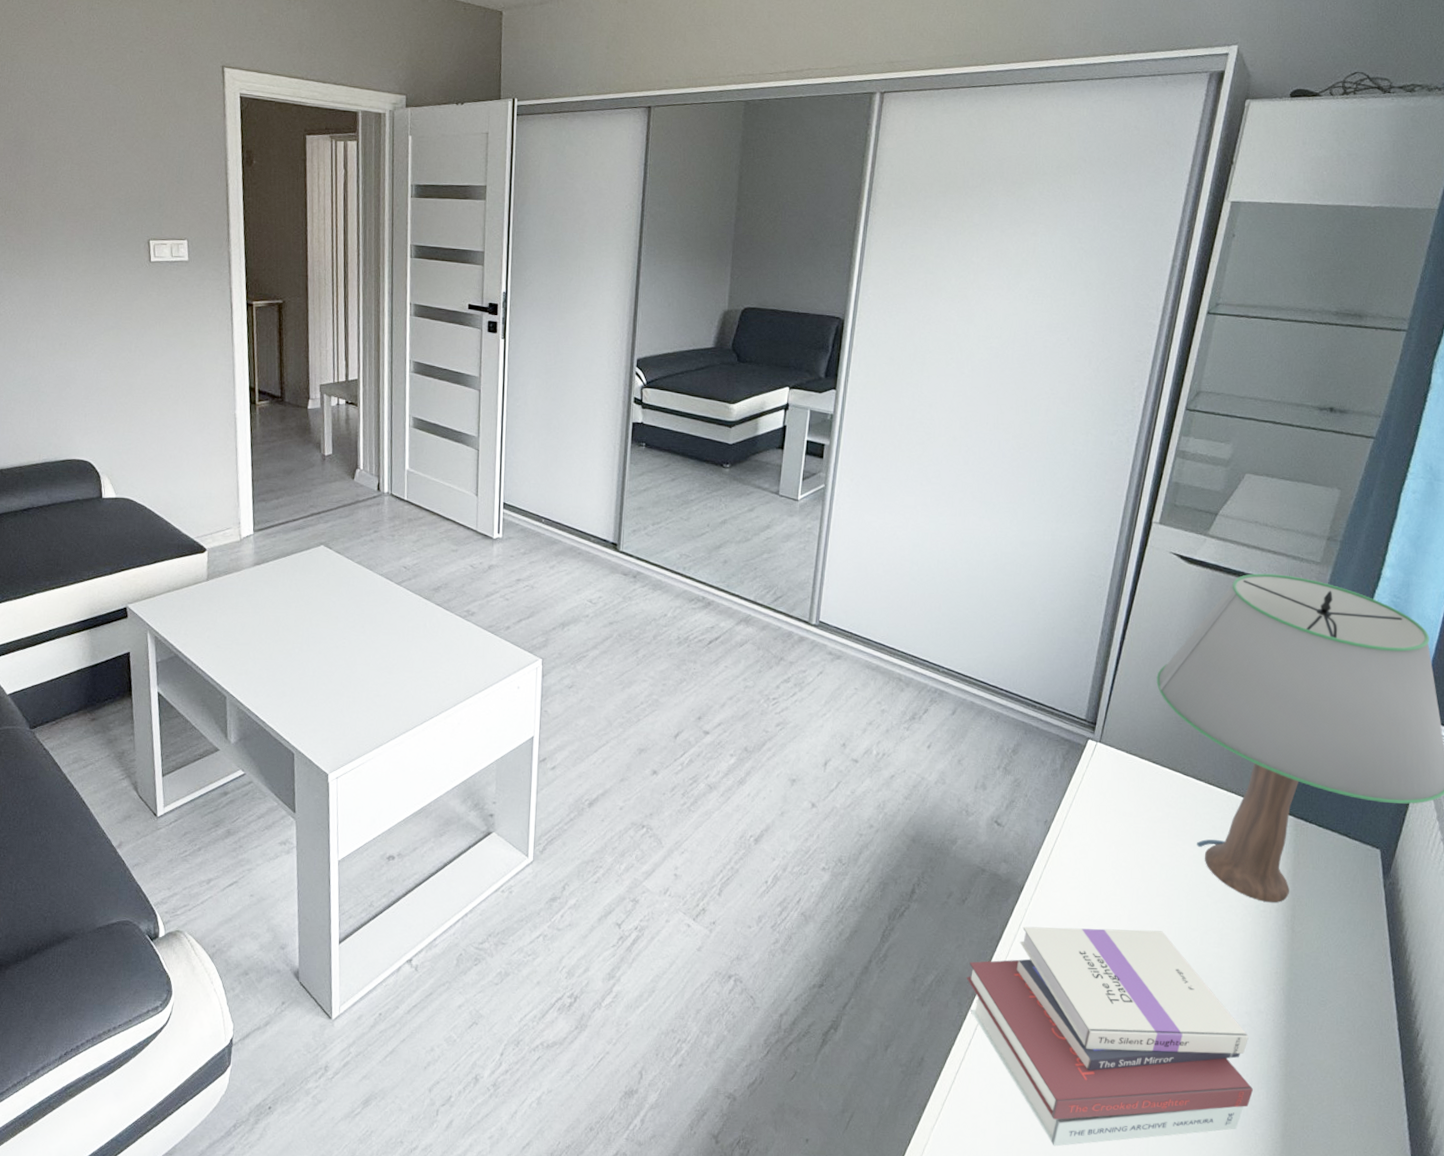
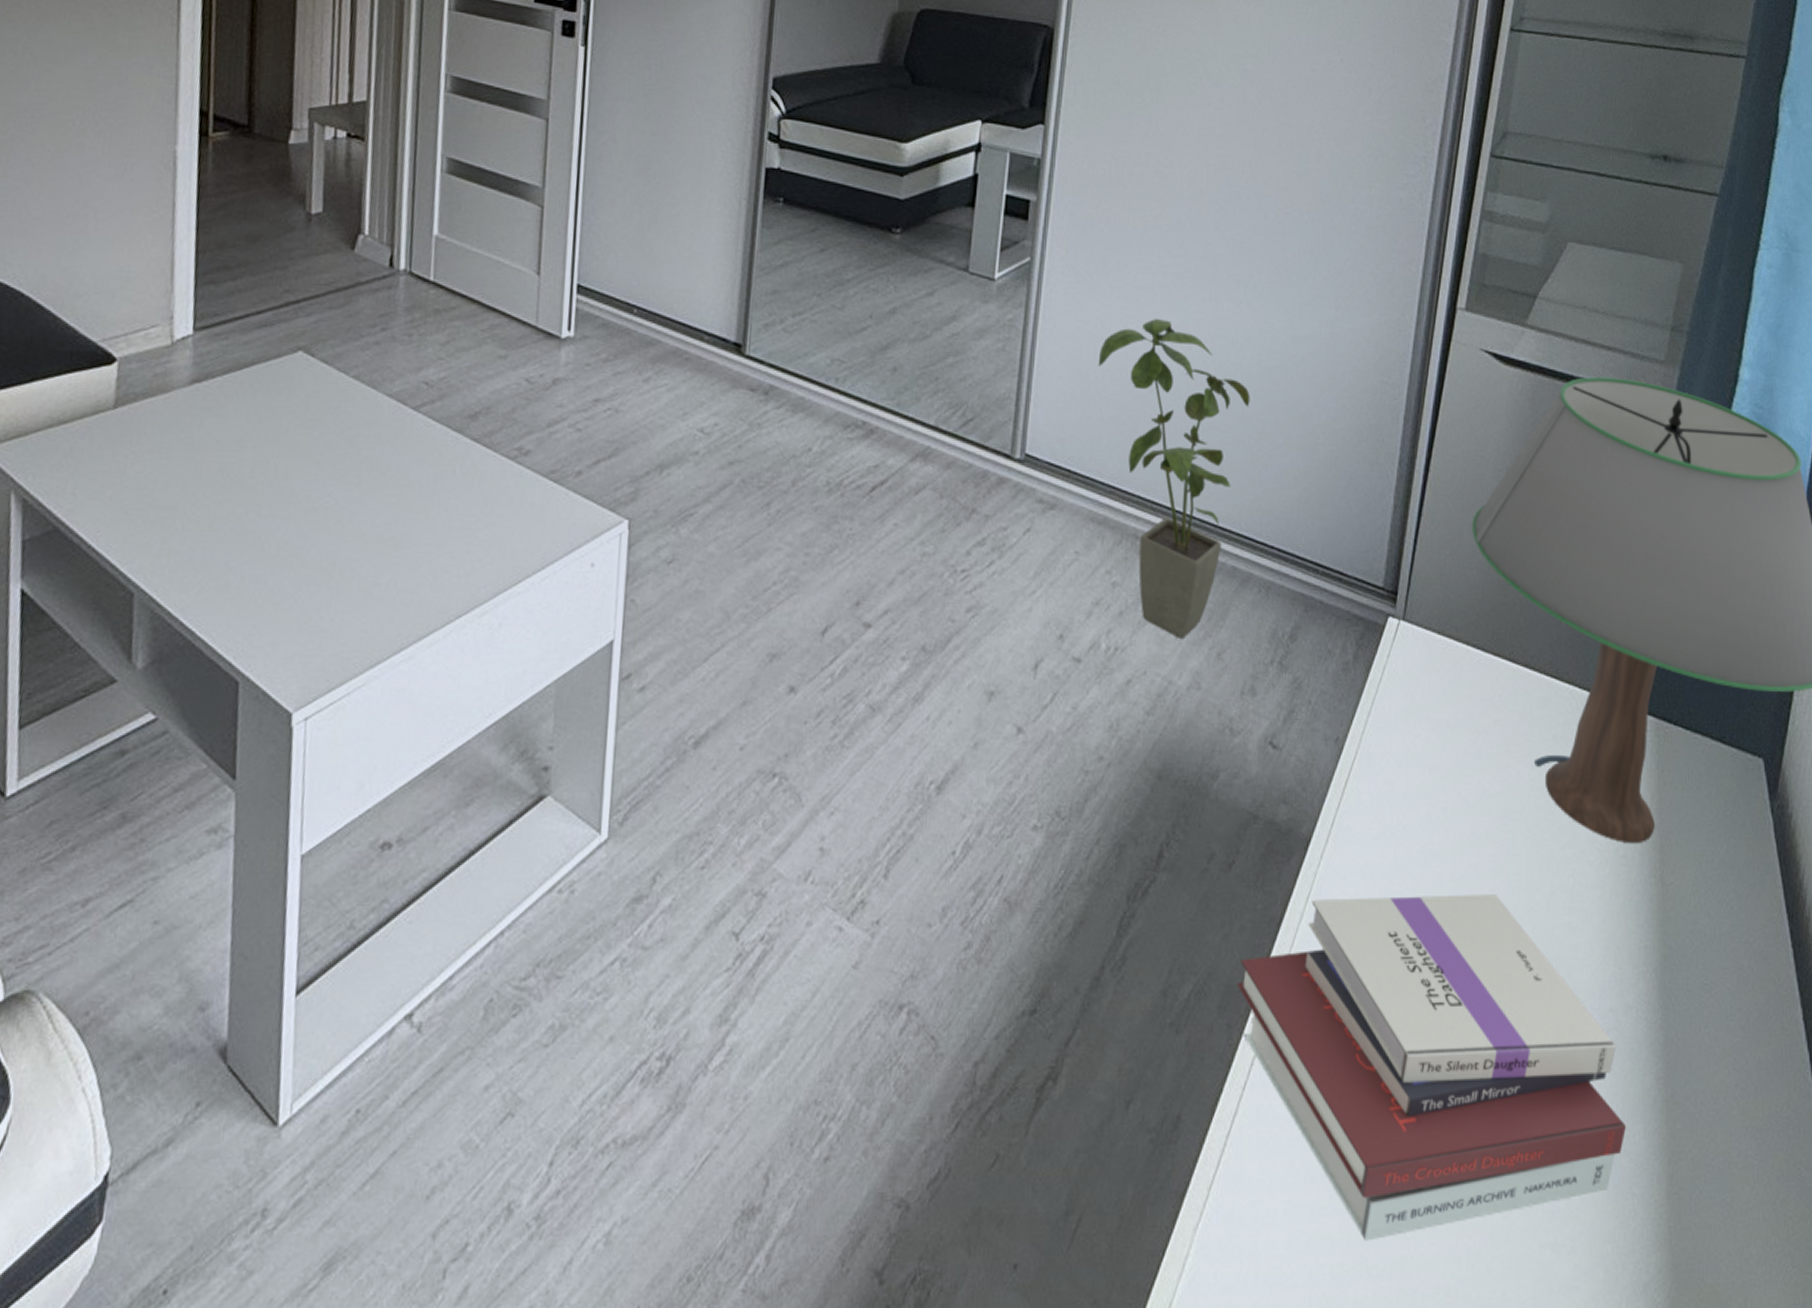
house plant: none [874,528,988,749] -> present [1098,319,1250,639]

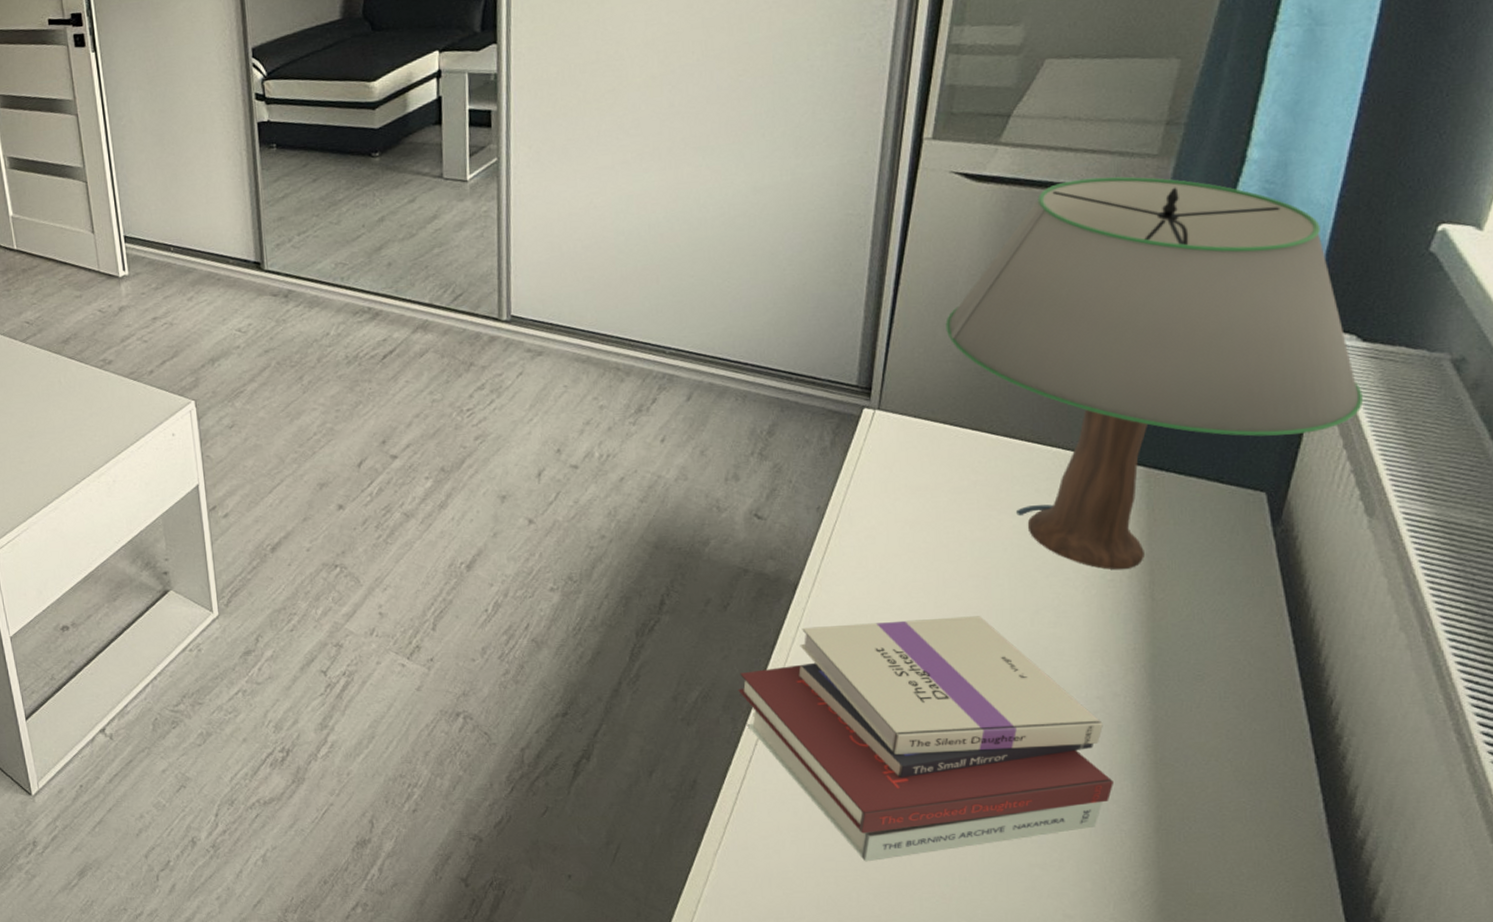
house plant: present [1098,319,1250,639] -> none [568,191,716,443]

